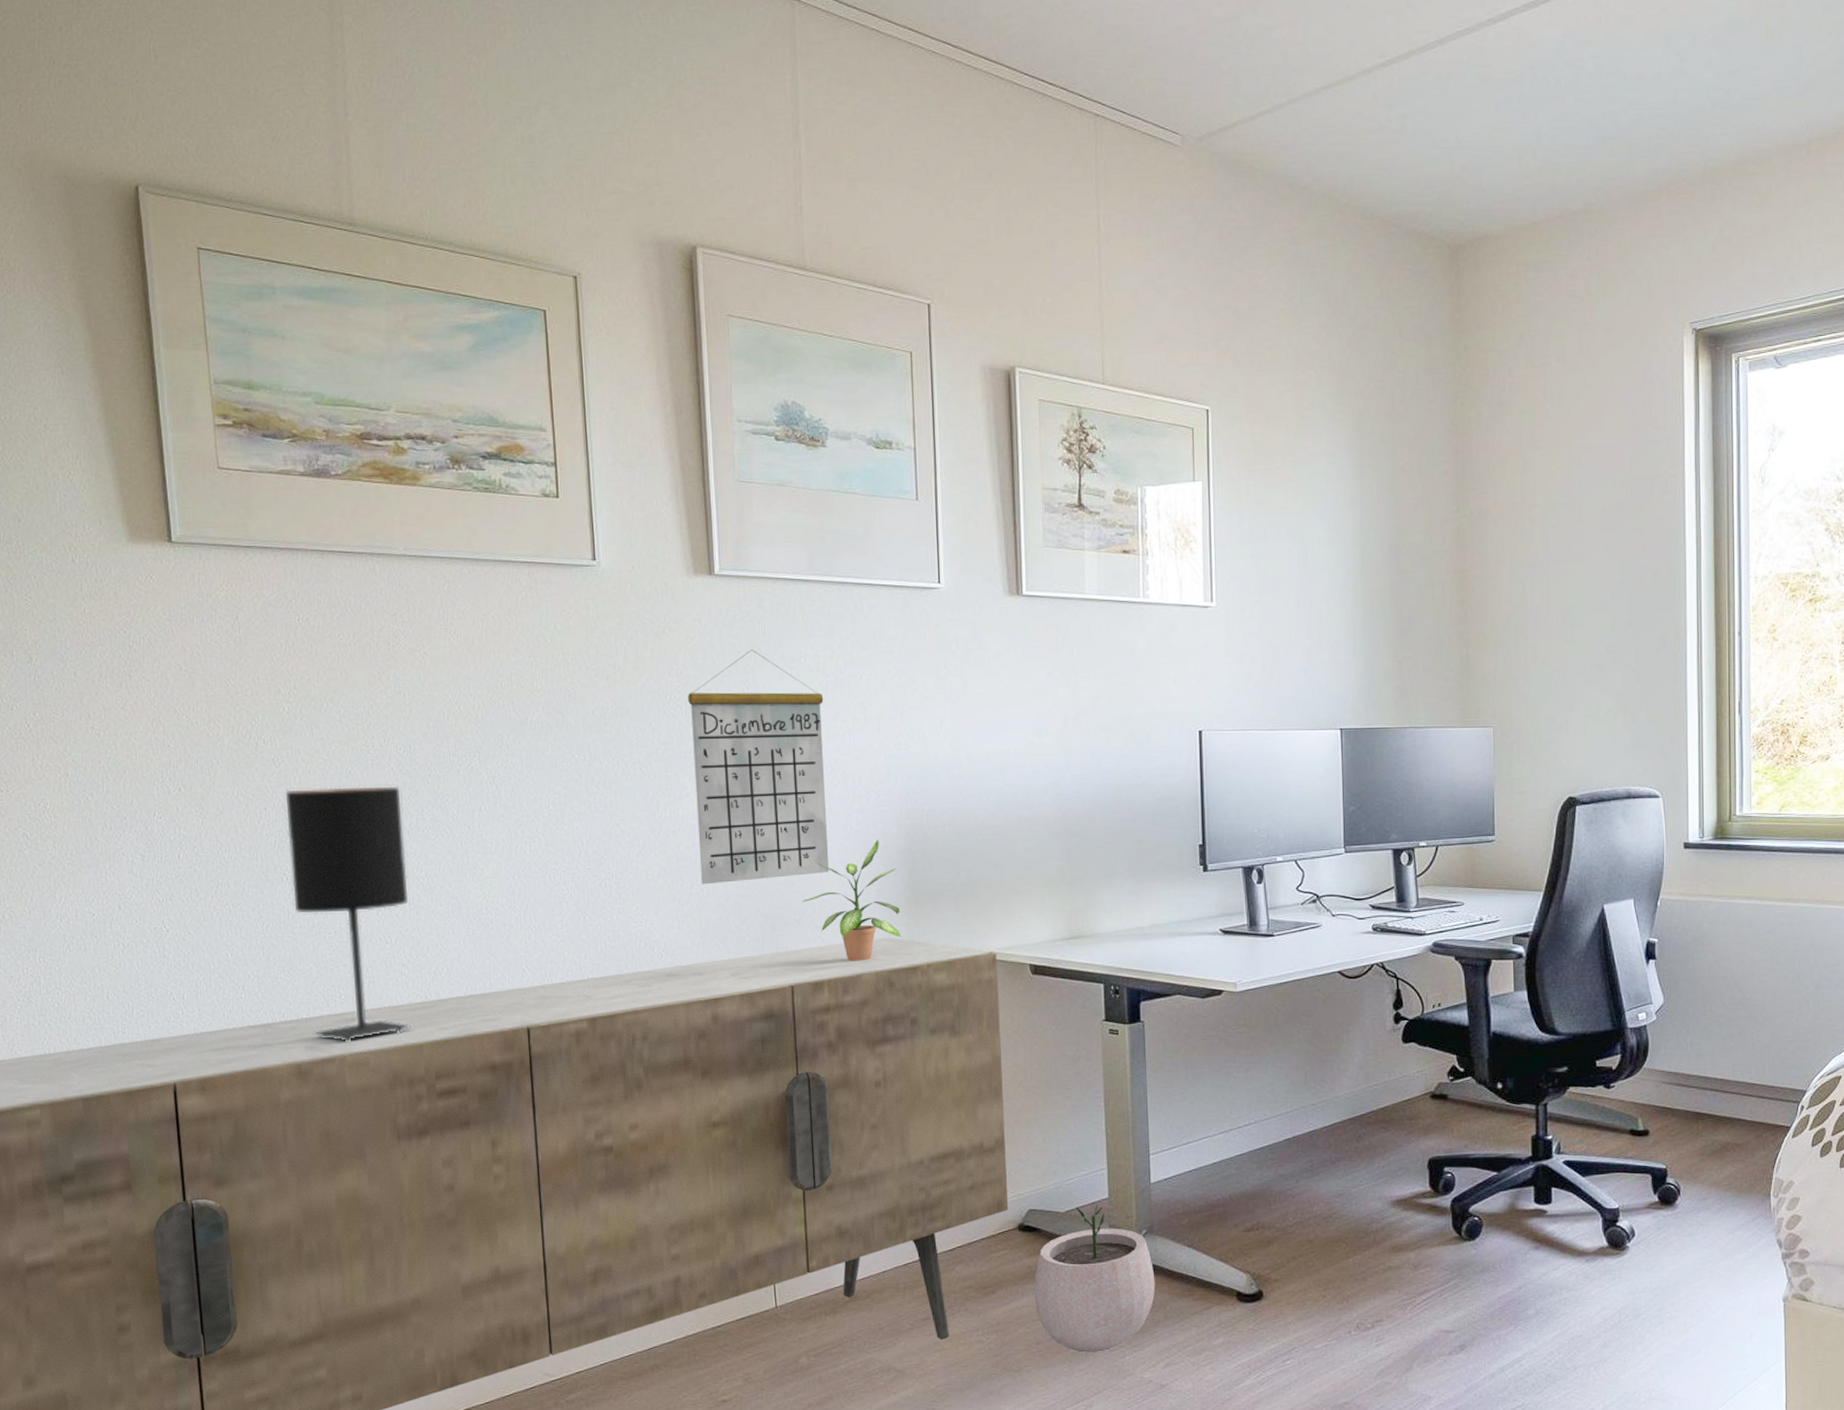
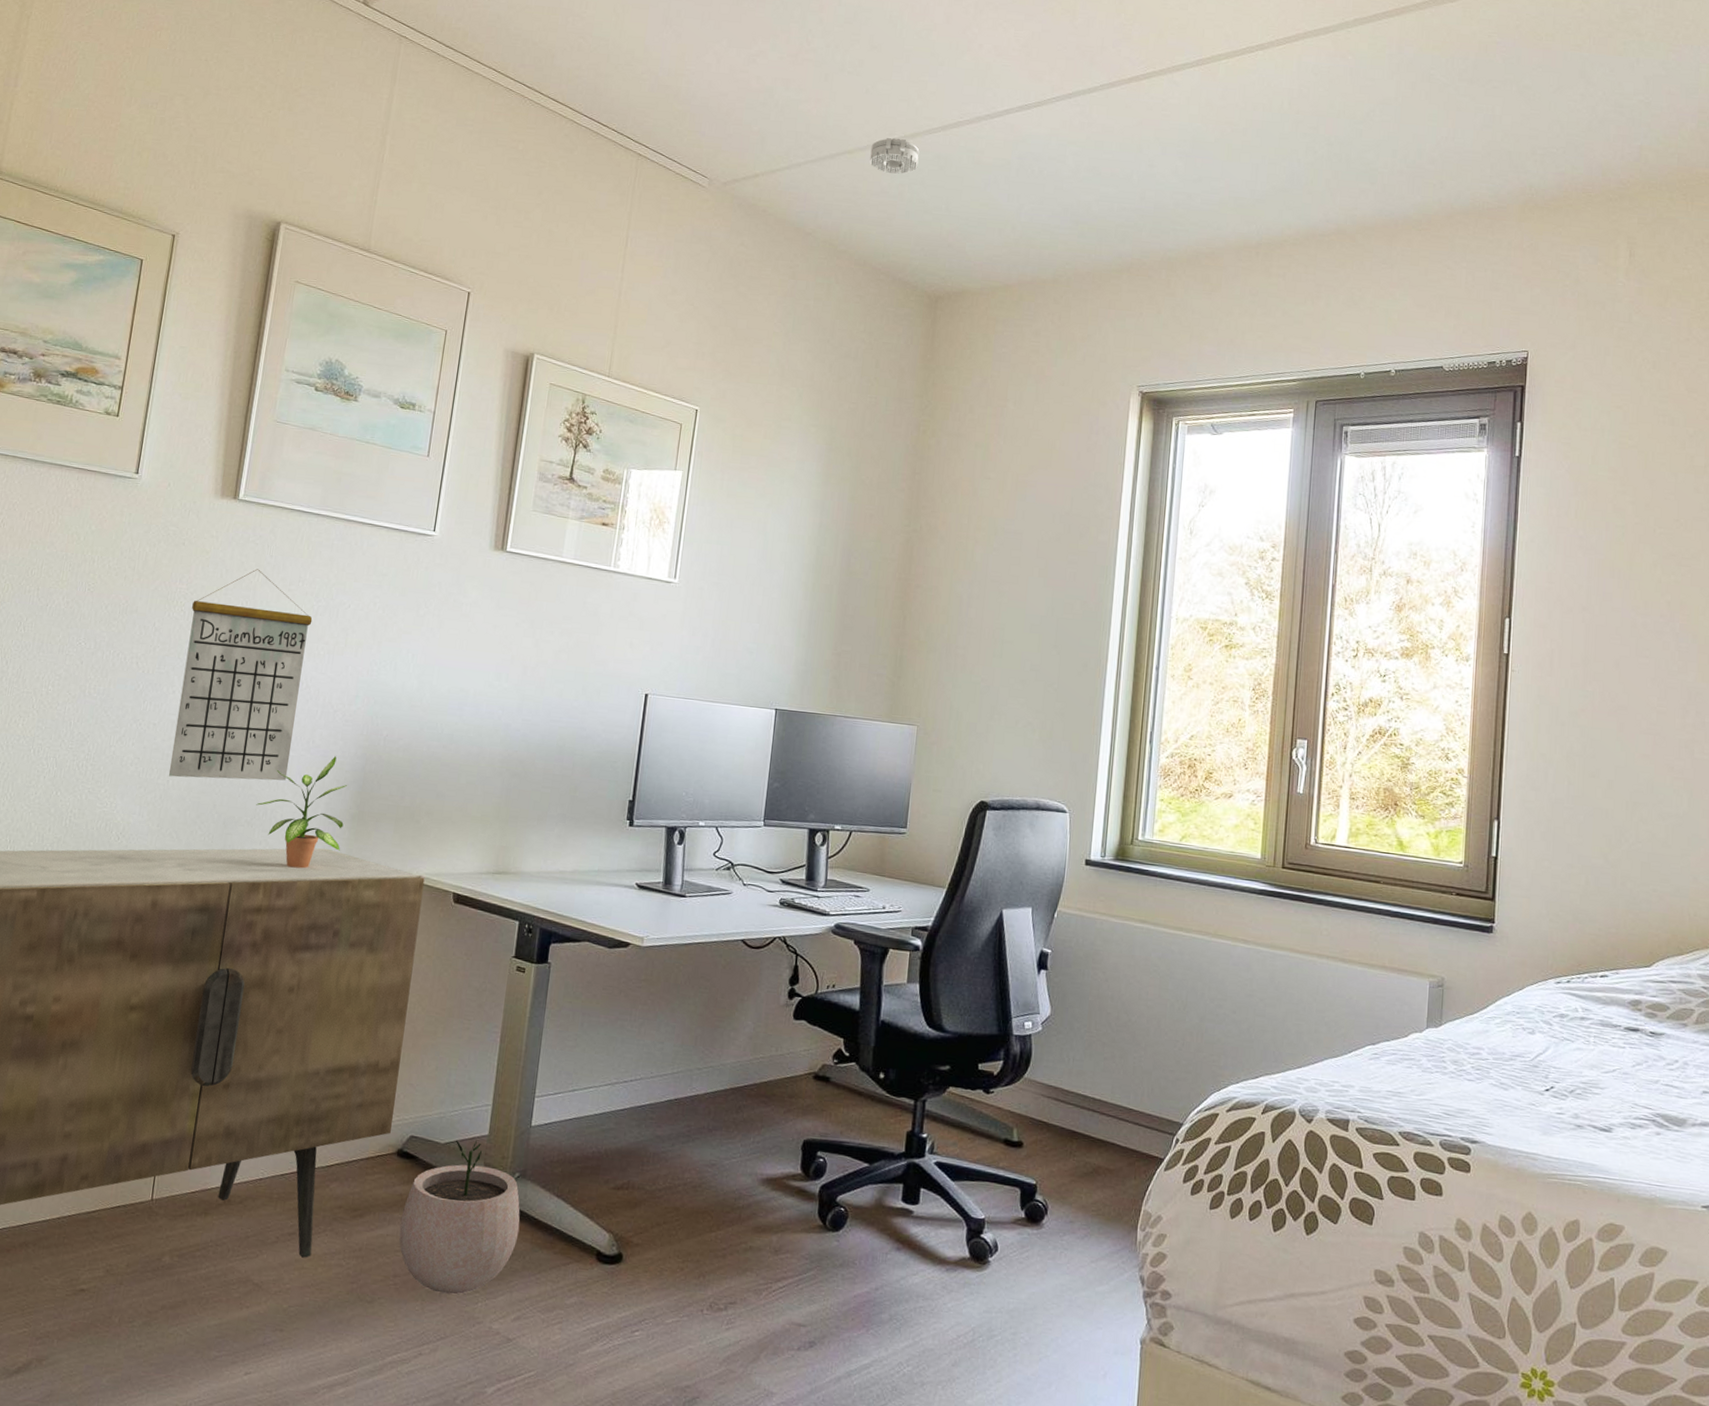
smoke detector: none [1361,60,1418,105] -> present [869,137,920,175]

